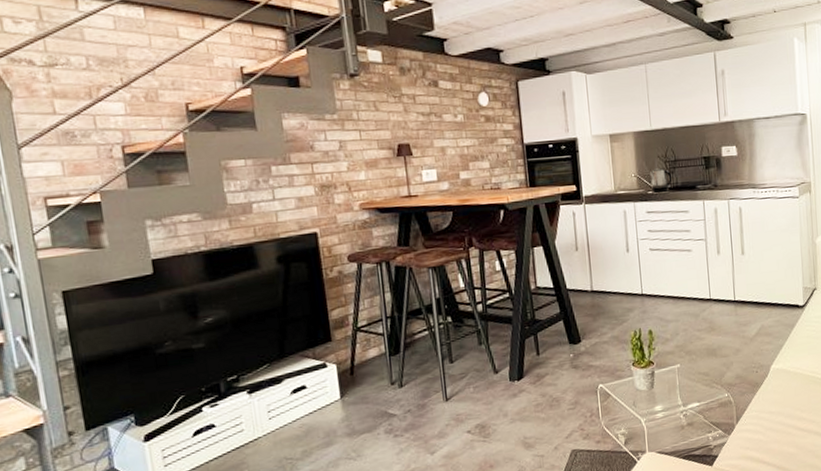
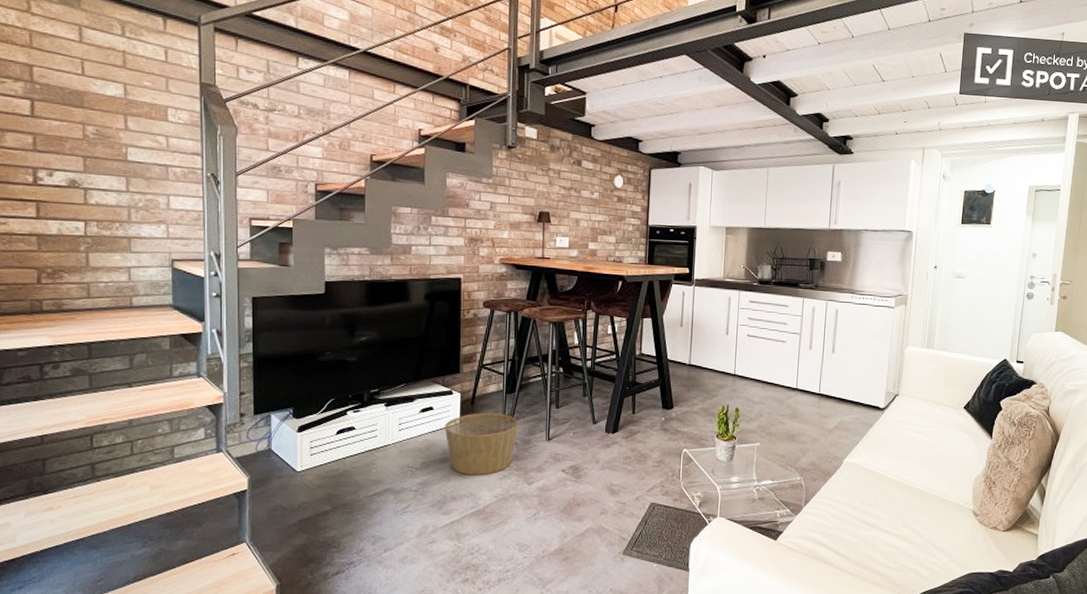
basket: none [323,379,410,457] -> present [444,413,519,476]

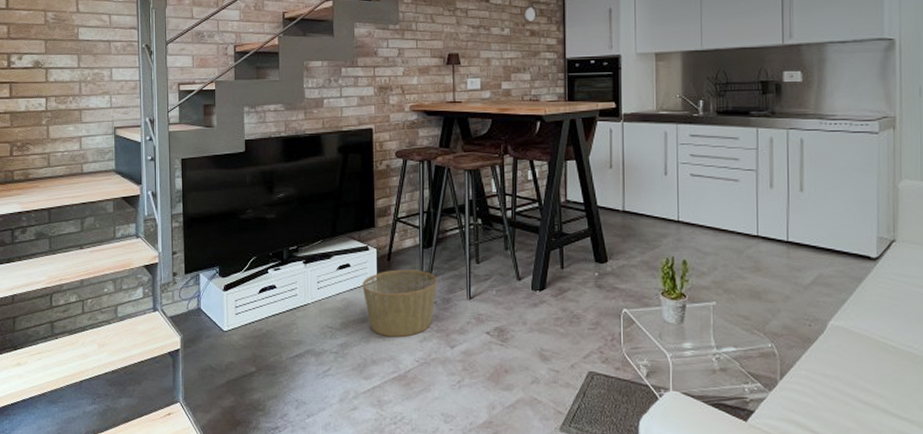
kettle: present [757,263,778,285] -> none [697,90,722,116]

